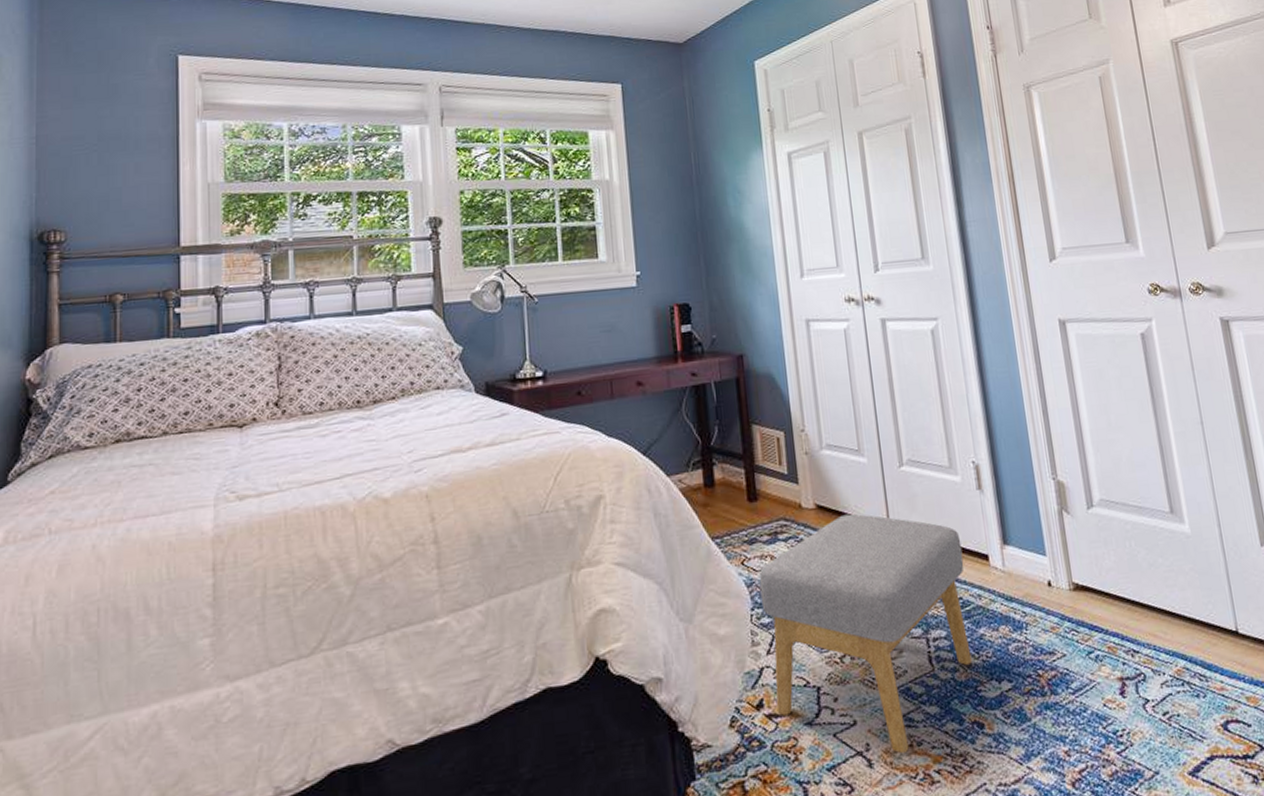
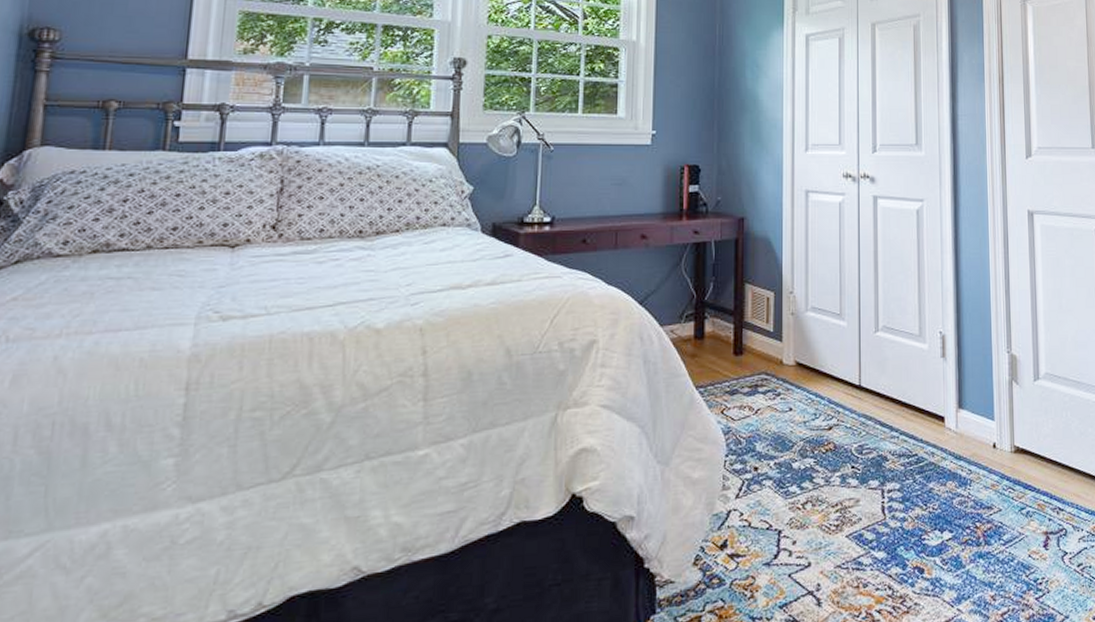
footstool: present [759,513,972,754] -> none [736,372,922,594]

